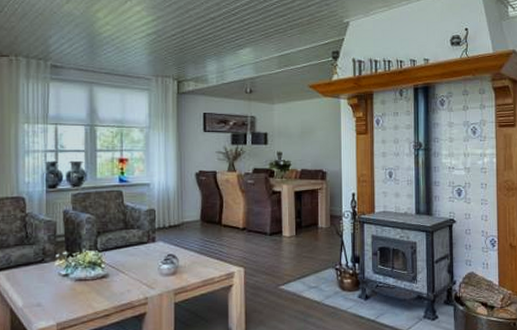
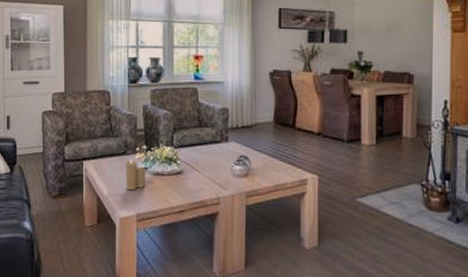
candle: none [43,266,67,300] -> present [125,158,146,191]

